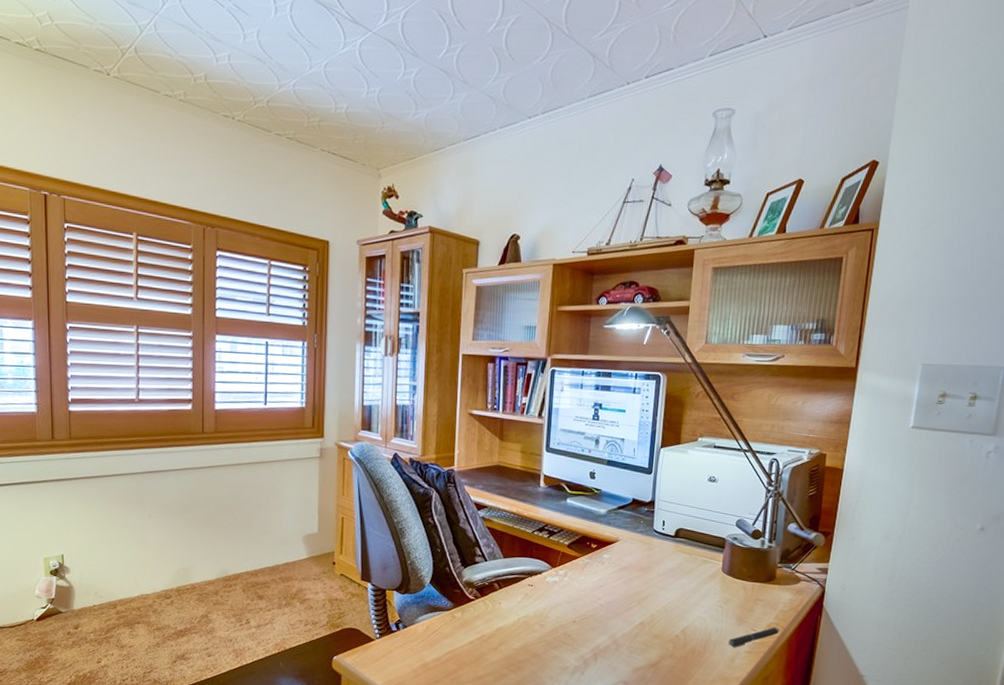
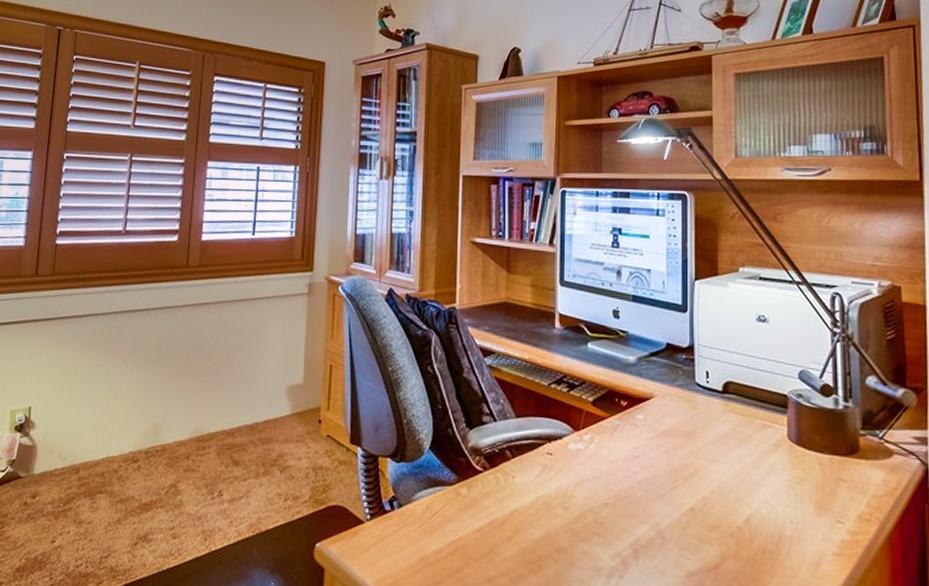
pen: present [728,627,781,648] -> none [808,518,877,548]

